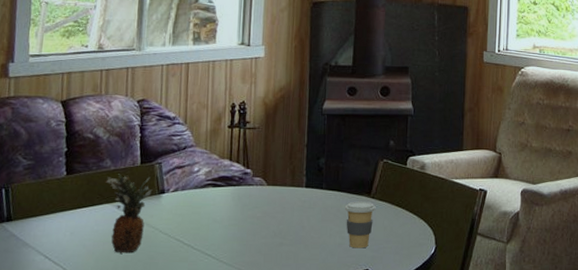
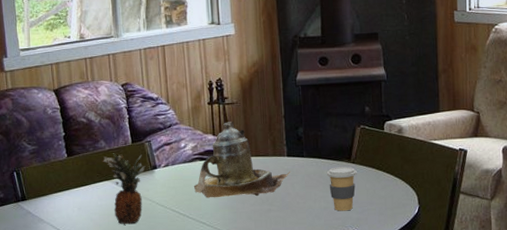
teapot: none [202,147,308,228] -> present [193,122,291,198]

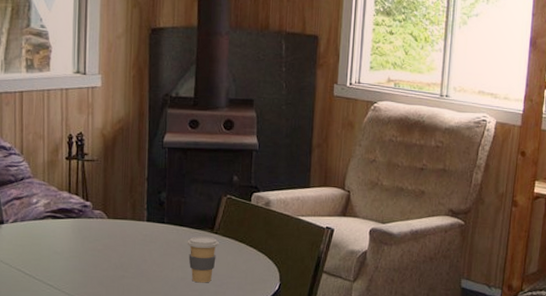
teapot: present [193,122,291,198] -> none [42,180,150,261]

